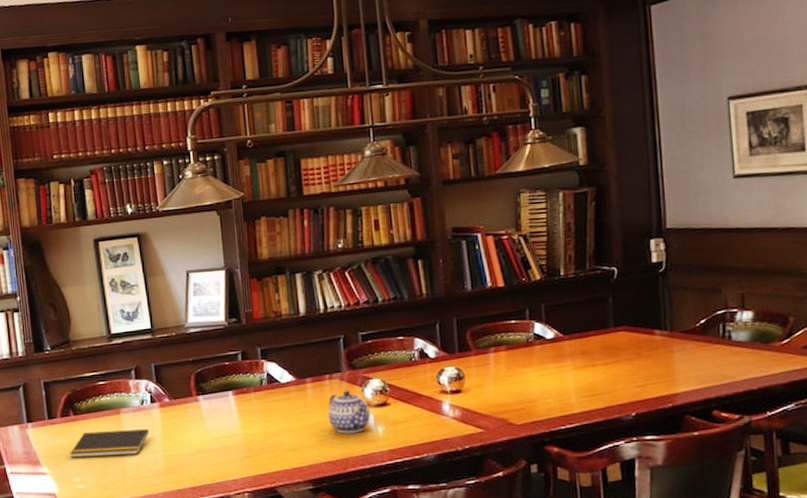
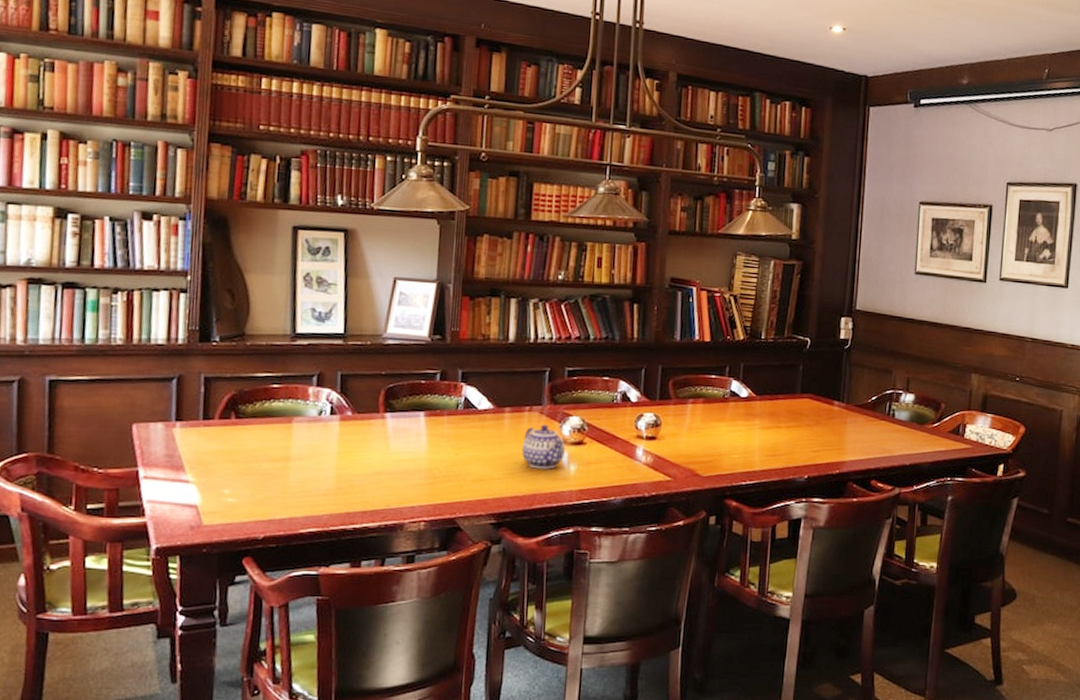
notepad: present [70,429,150,458] -> none [224,439,324,470]

